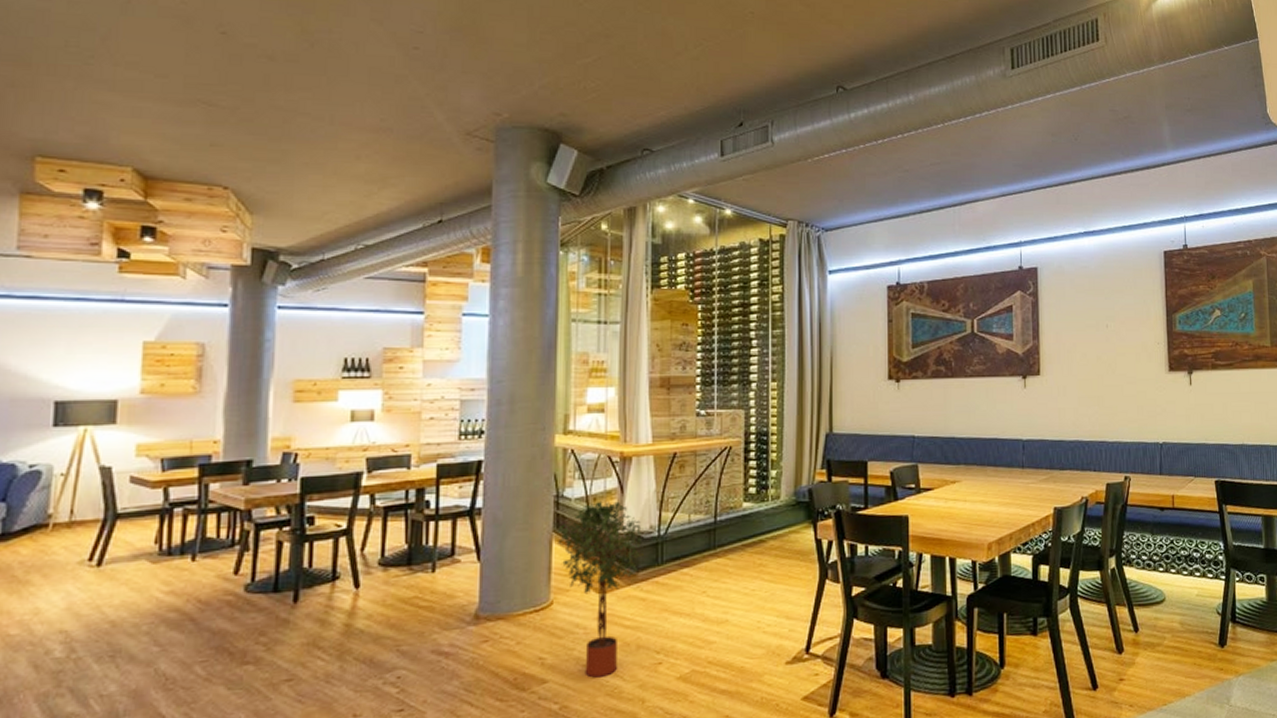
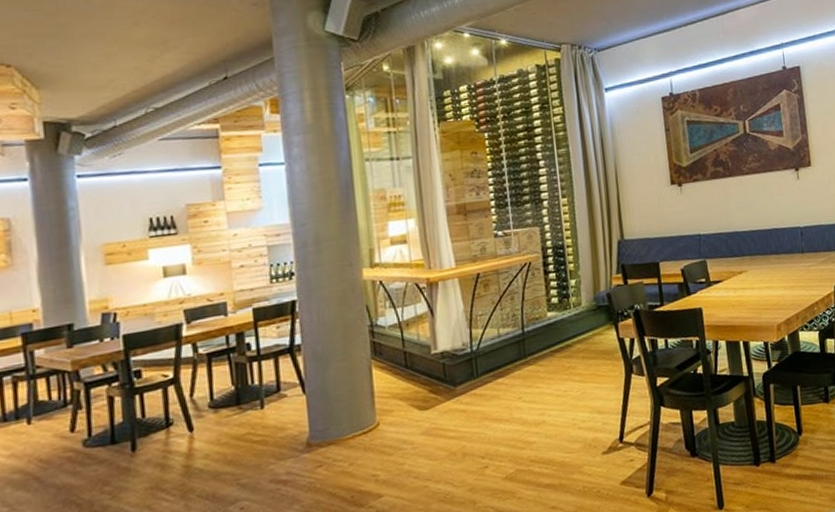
potted tree: present [558,500,643,678] -> none [376,324,459,487]

